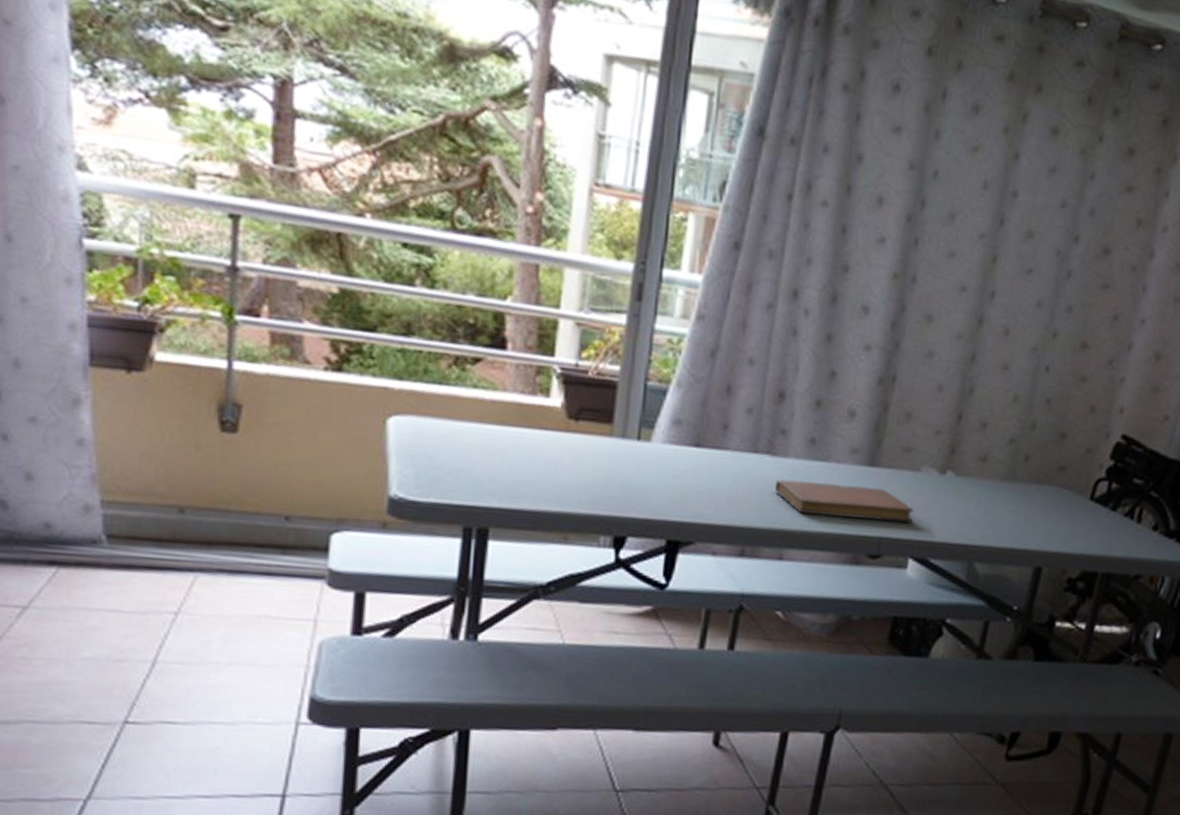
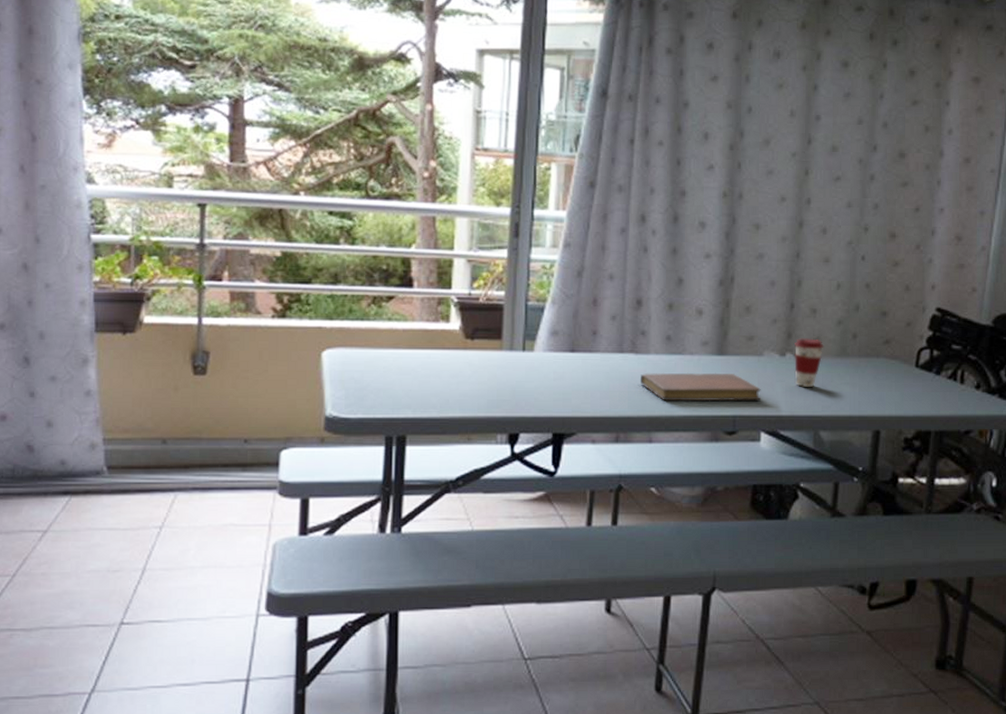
coffee cup: none [954,455,991,512] -> present [794,338,824,387]

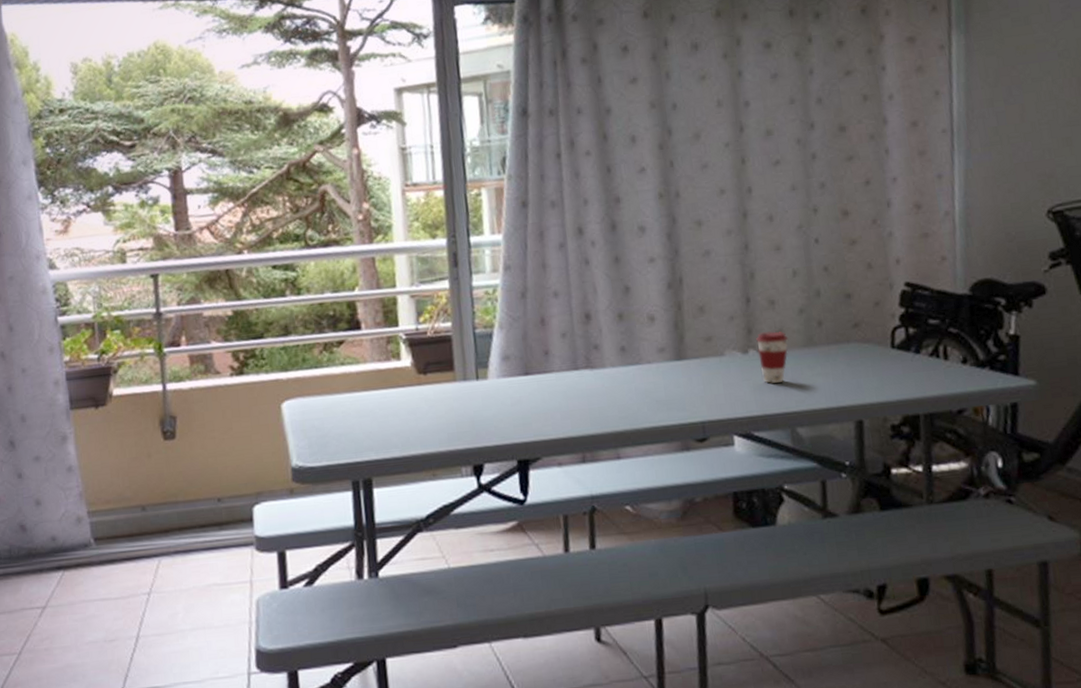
notebook: present [640,372,761,402] -> none [599,378,729,414]

